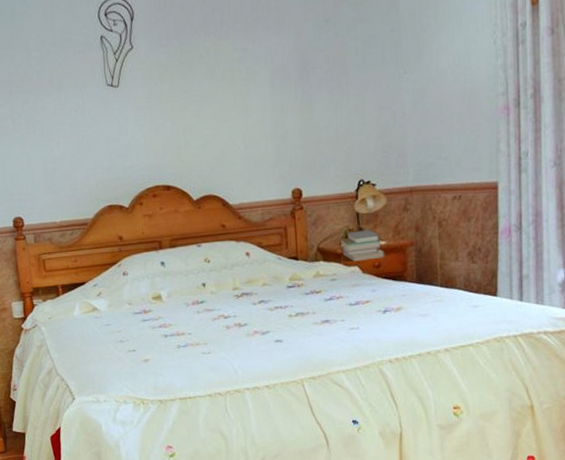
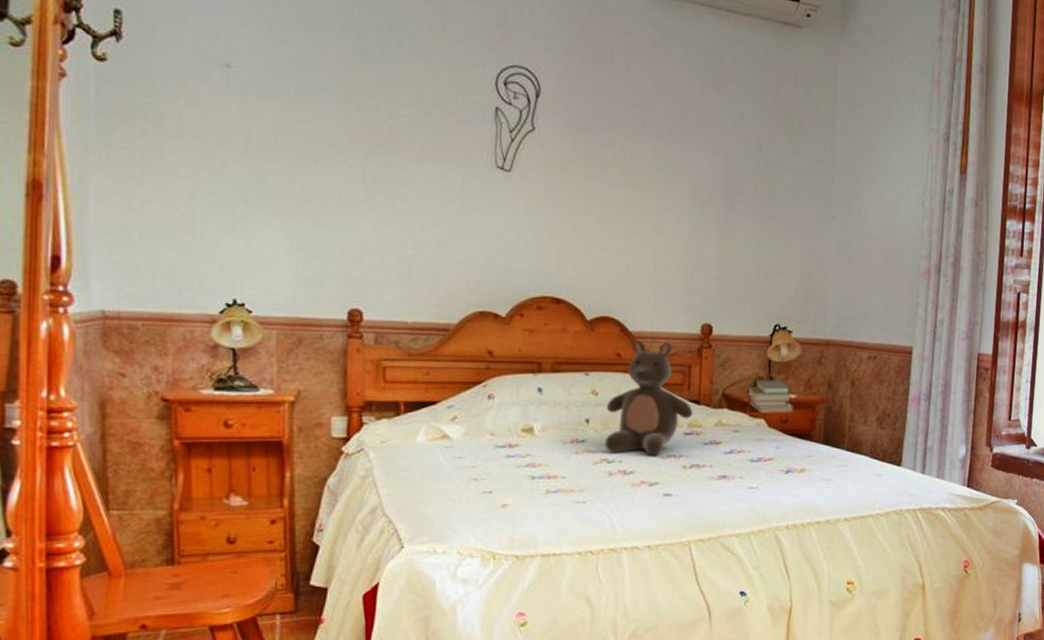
stuffed bear: none [218,209,293,309] -> present [604,340,693,456]

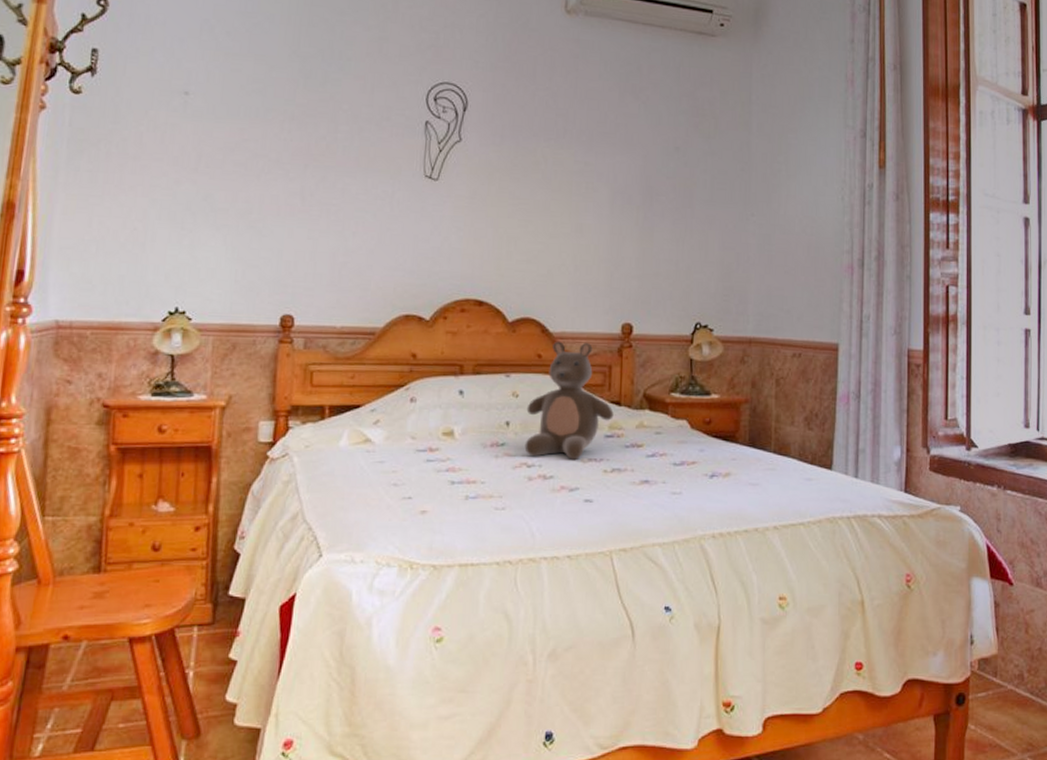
books: present [748,380,794,413] -> none [670,379,717,414]

